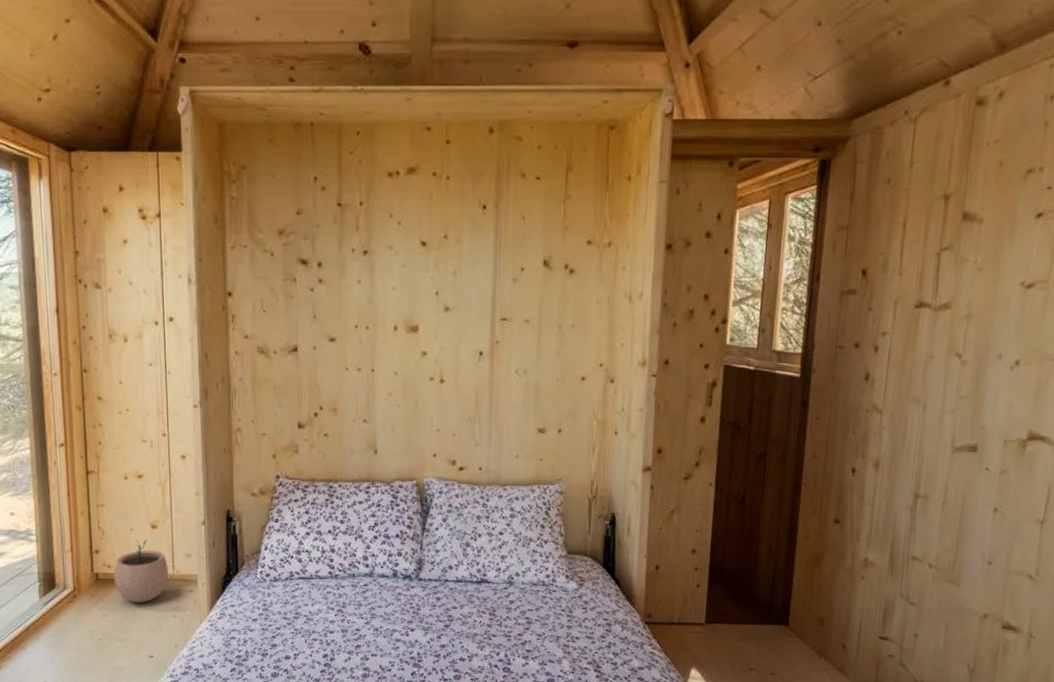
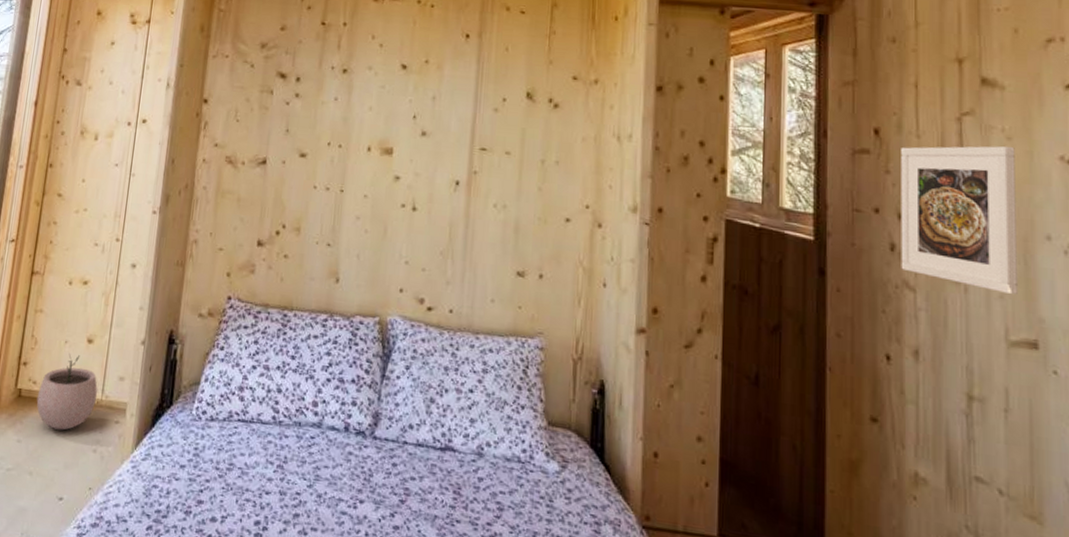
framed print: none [872,276,983,408] -> present [901,145,1018,294]

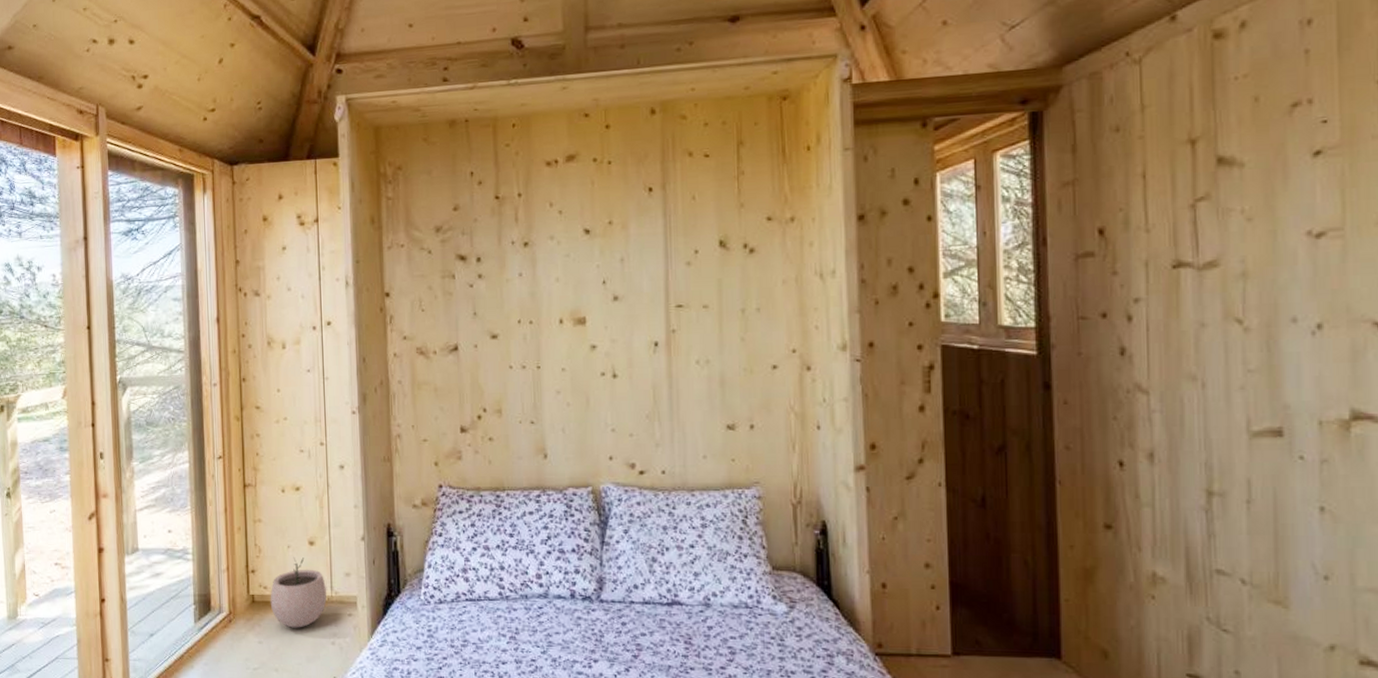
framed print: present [901,145,1018,294] -> none [1129,227,1260,383]

